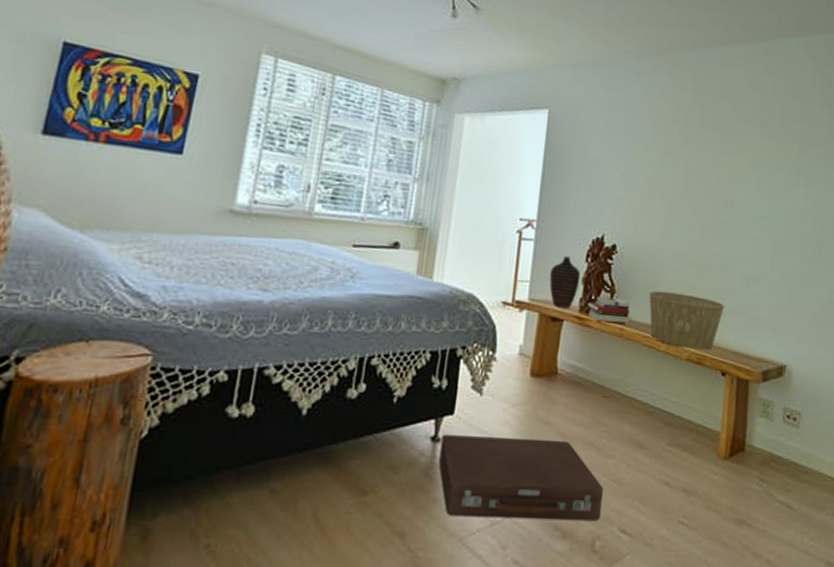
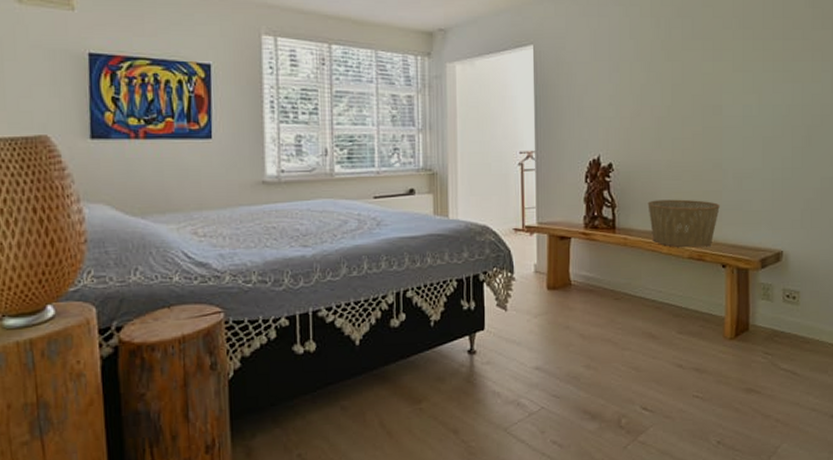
briefcase: present [438,434,604,521] -> none [477,340,624,412]
decorative vase: present [549,256,581,310] -> none [553,180,582,228]
books: present [588,296,630,325] -> none [592,211,632,235]

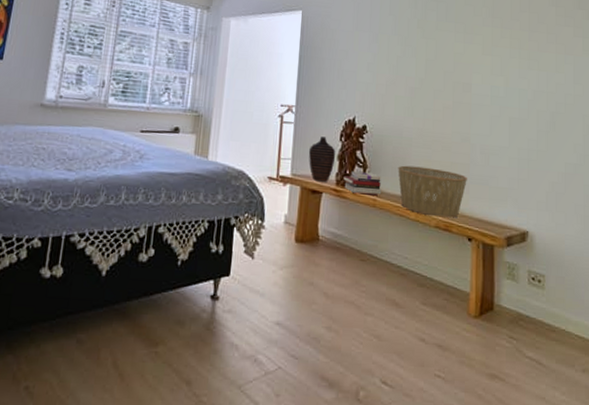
decorative vase: none [553,180,582,228] -> present [308,136,336,183]
books: none [592,211,632,235] -> present [343,171,382,196]

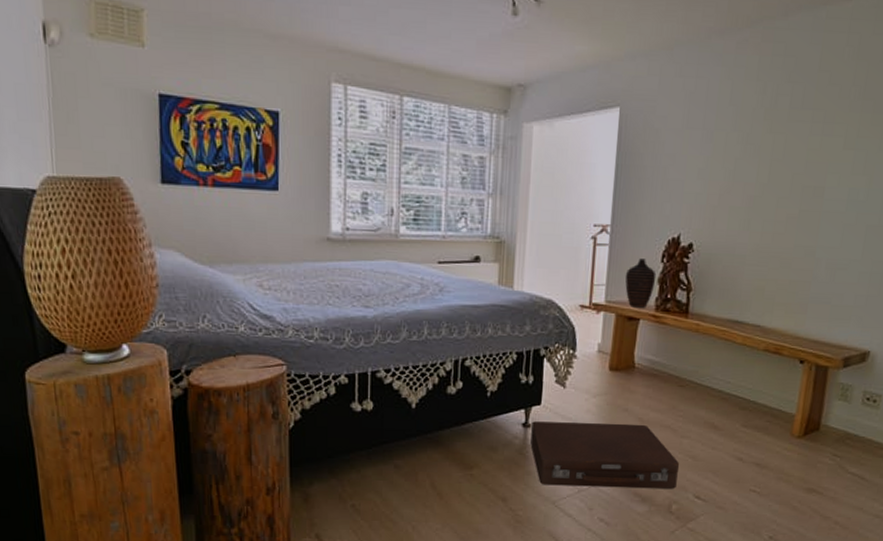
briefcase: none [218,293,365,372] -> present [530,421,680,489]
books: present [343,171,382,196] -> none [663,295,707,320]
basket: present [398,165,467,218] -> none [726,286,807,341]

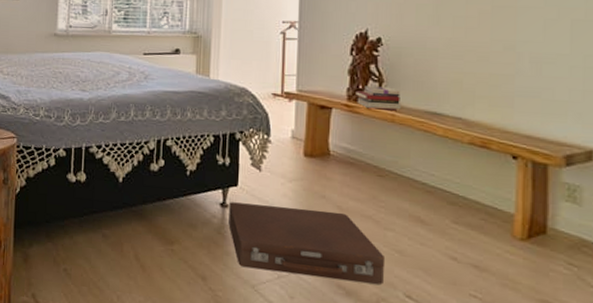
decorative vase: present [625,258,657,309] -> none [315,51,346,99]
books: none [663,295,707,320] -> present [356,86,402,111]

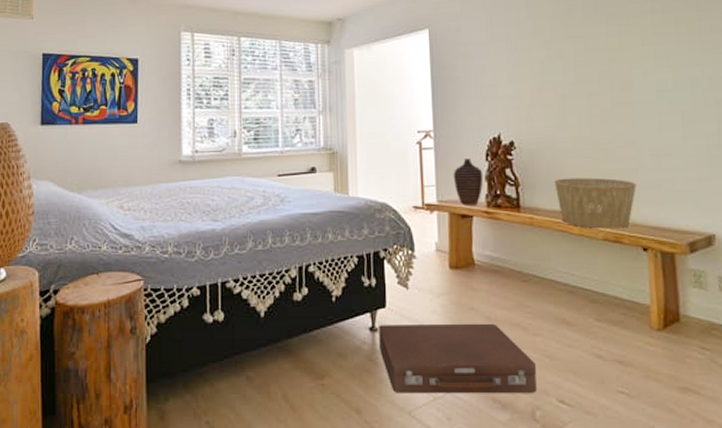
decorative vase: none [315,51,346,99] -> present [453,158,484,206]
books: present [356,86,402,111] -> none [494,190,539,214]
basket: none [421,78,511,134] -> present [554,177,637,229]

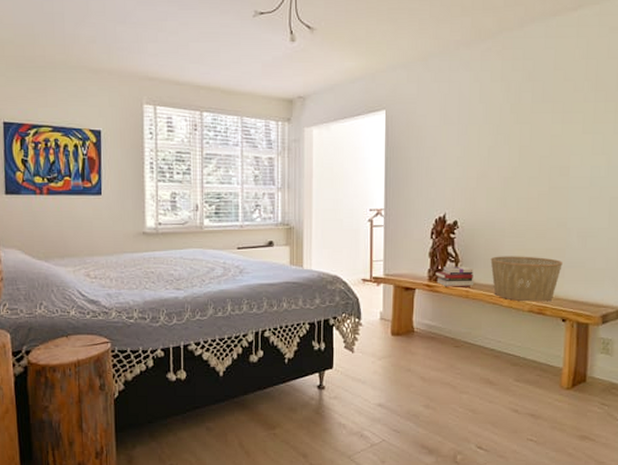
briefcase: present [379,323,537,394] -> none [326,382,461,441]
decorative vase: present [453,158,484,206] -> none [399,236,427,280]
books: none [494,190,539,214] -> present [435,266,474,287]

